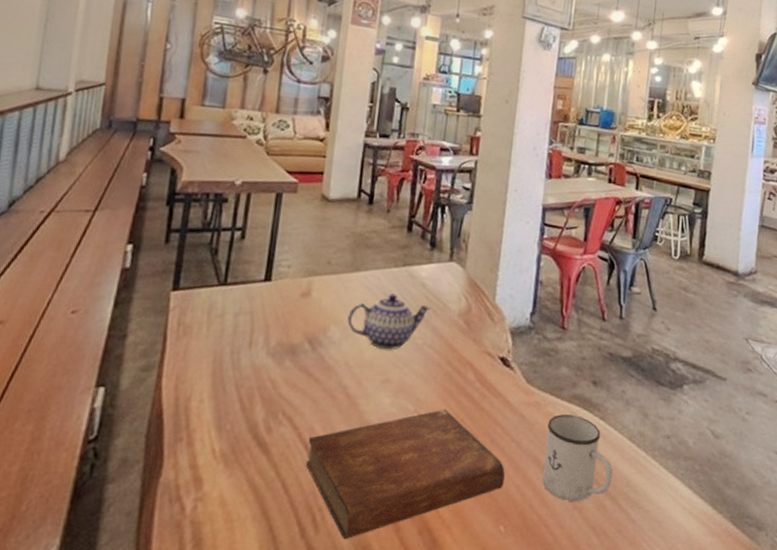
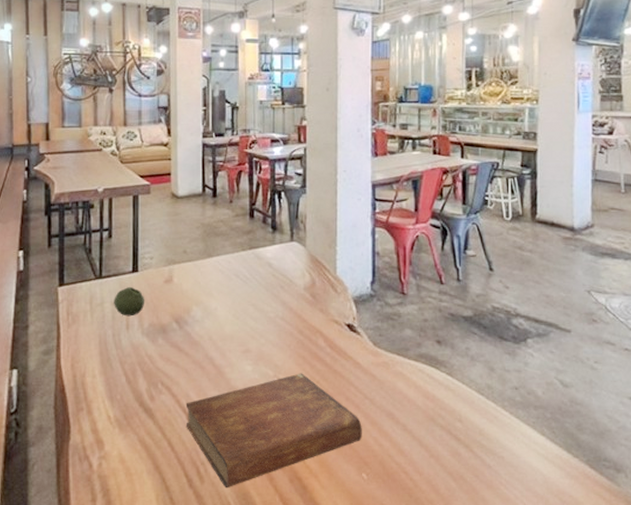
fruit: none [237,297,276,333] -> present [114,286,145,317]
teapot: present [347,294,432,350] -> none [206,274,280,324]
mug: present [542,414,613,501] -> none [398,372,465,450]

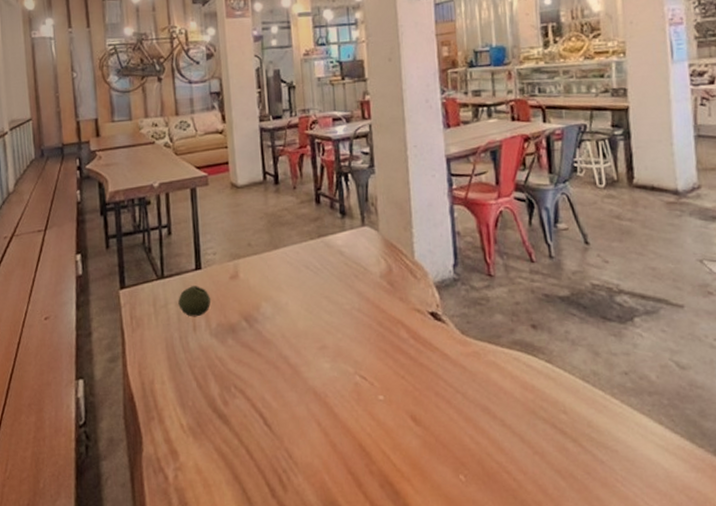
bible: present [185,373,362,489] -> none [261,368,456,497]

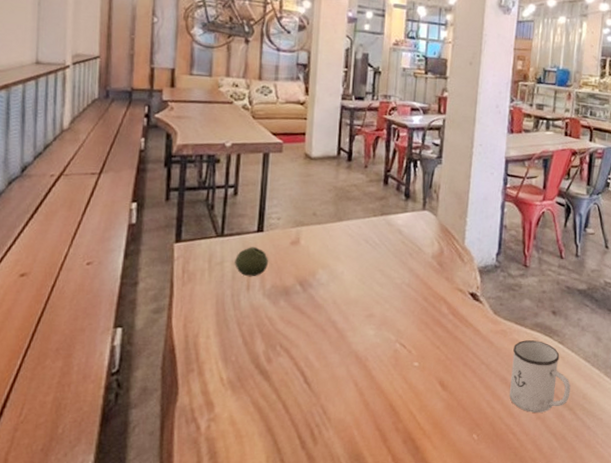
mug: none [491,361,571,447] -> present [509,340,571,413]

